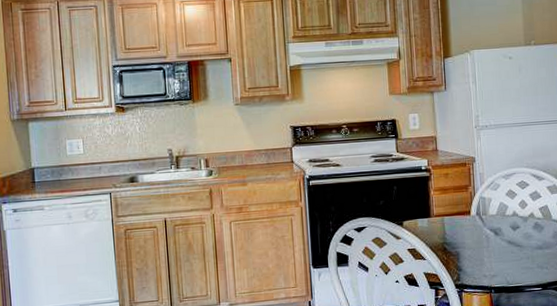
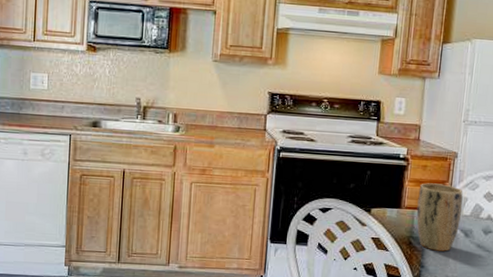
plant pot: none [444,188,488,253] -> present [416,183,463,252]

